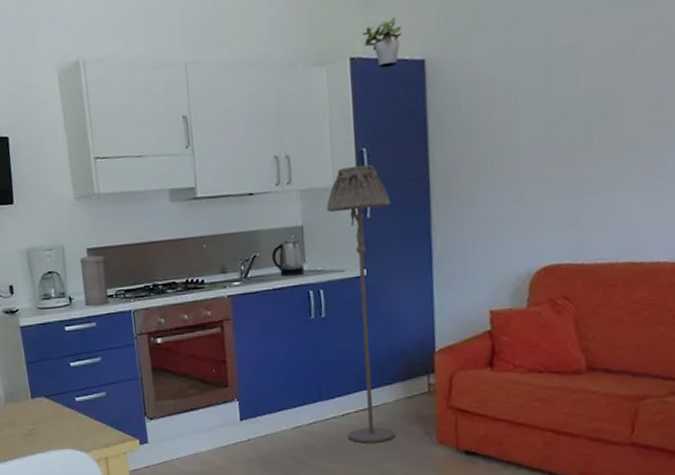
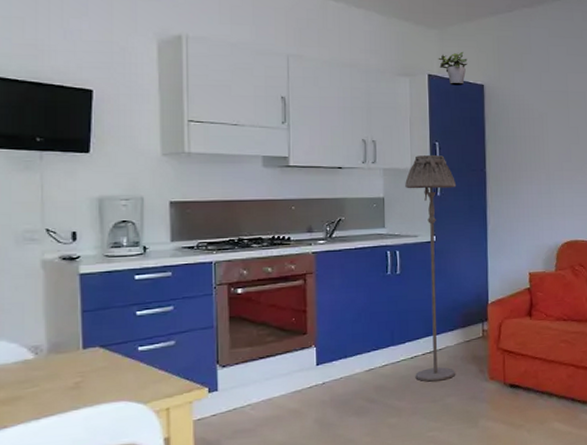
canister: present [79,255,109,307] -> none [160,208,189,257]
kettle: present [271,239,305,277] -> none [355,208,385,239]

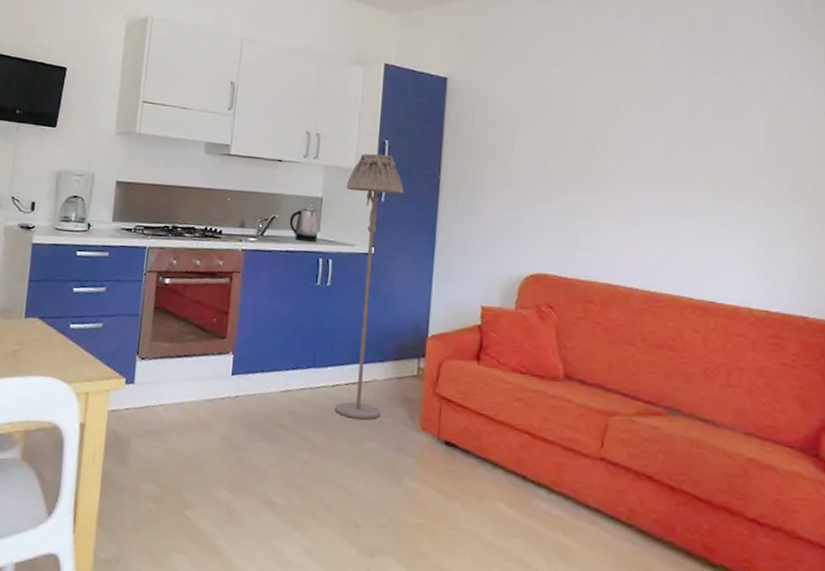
kettle: none [355,208,385,239] -> present [289,208,321,243]
potted plant: present [438,51,468,86] -> none [397,39,431,78]

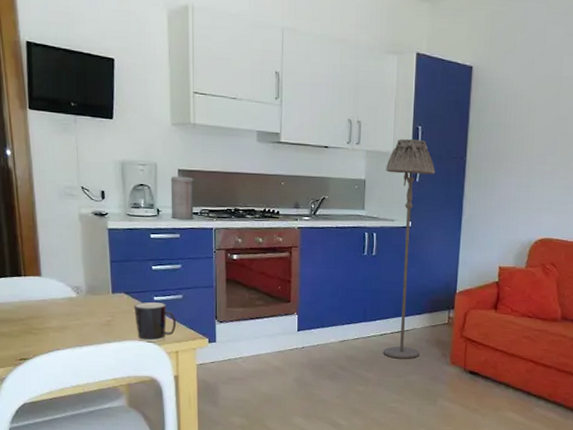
mug: none [45,329,92,380] -> present [133,301,176,343]
canister: none [102,188,132,237] -> present [170,176,194,220]
kettle: present [289,208,321,243] -> none [337,189,365,220]

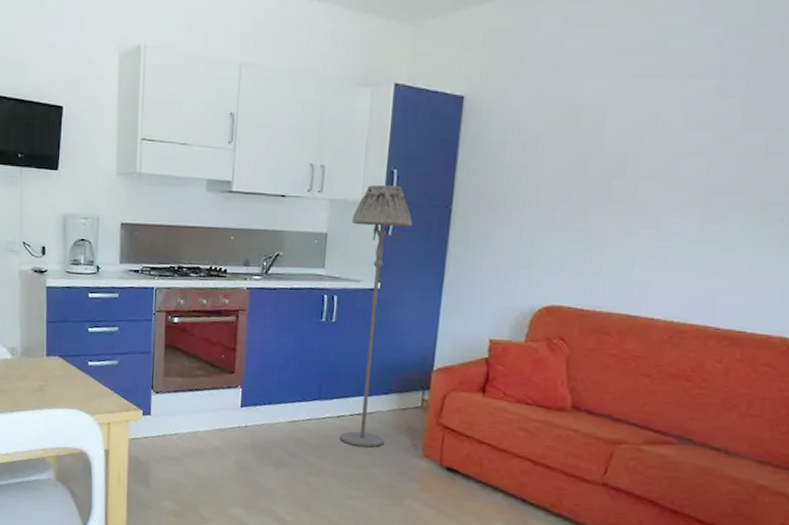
mug: present [133,301,176,343] -> none [67,366,110,412]
canister: present [170,176,194,220] -> none [110,230,136,279]

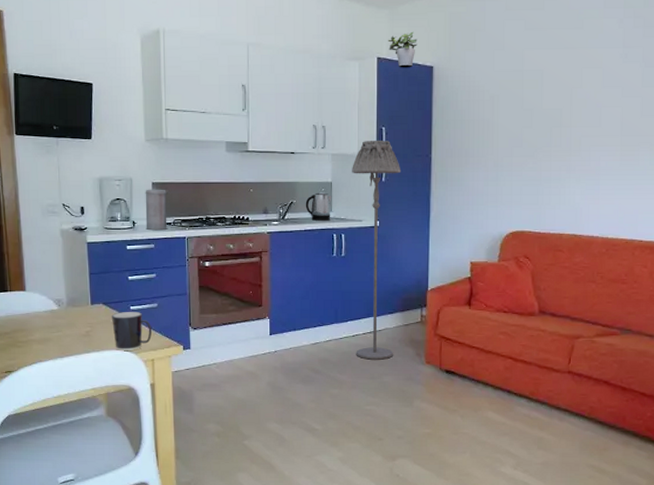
mug: none [67,366,110,412] -> present [111,311,152,352]
canister: none [110,230,136,279] -> present [145,189,167,231]
kettle: none [293,244,326,280] -> present [305,192,332,222]
potted plant: none [409,52,447,97] -> present [387,31,417,68]

